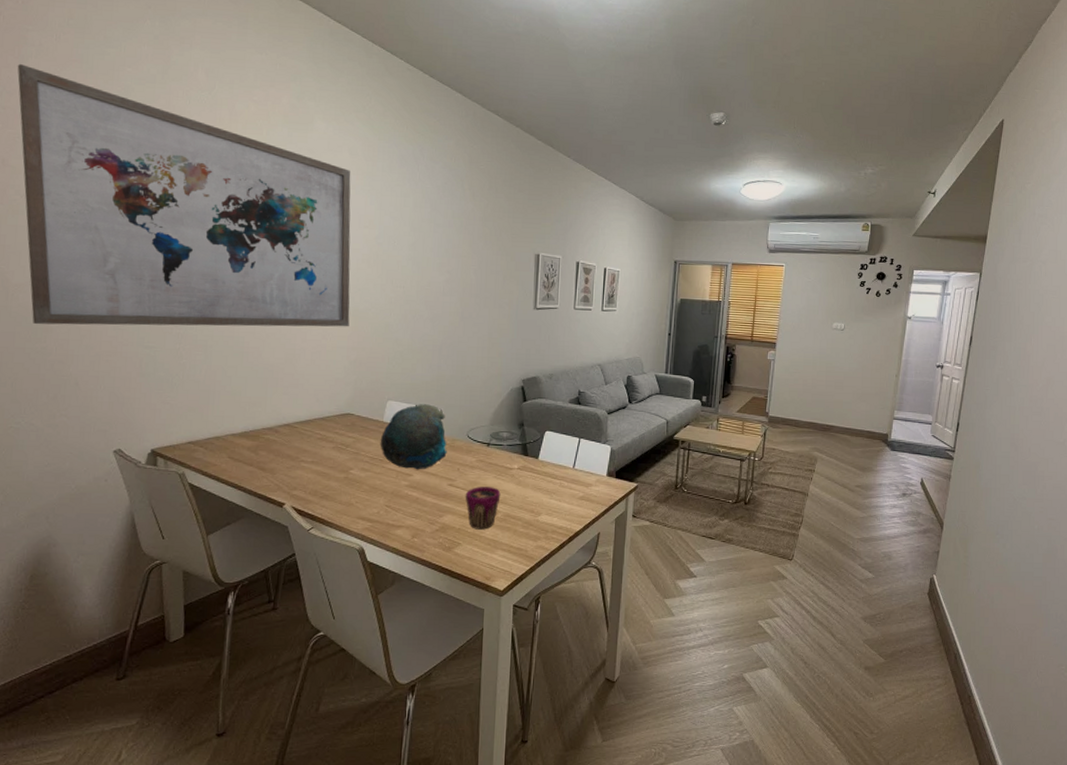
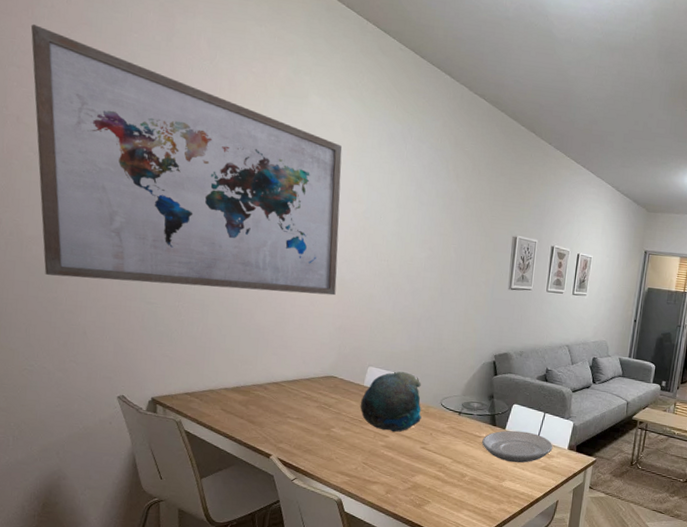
cup: present [465,487,501,530] -> none [436,451,469,491]
plate: none [514,459,591,495] -> present [482,430,553,463]

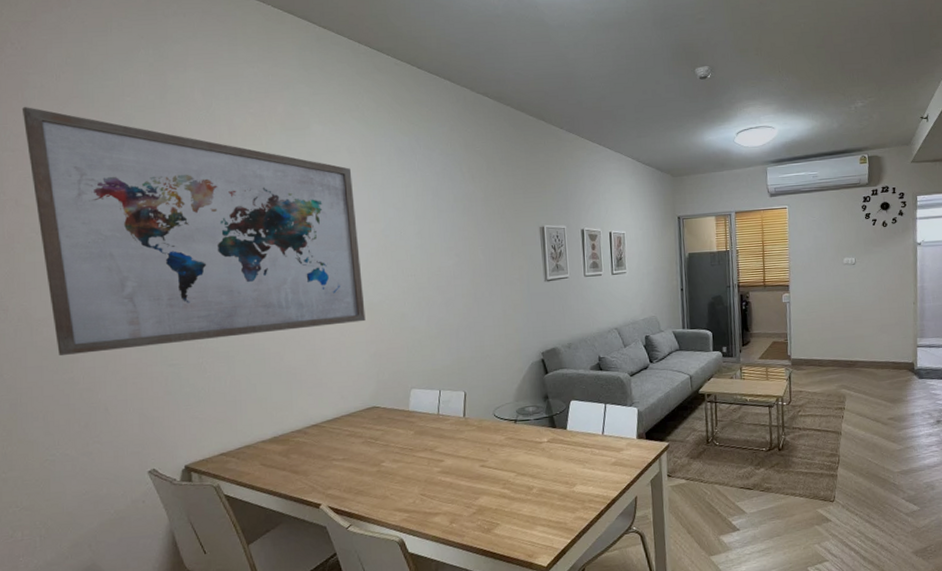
decorative bowl: present [360,371,422,433] -> none [408,388,476,455]
plate: present [482,430,553,463] -> none [544,427,621,464]

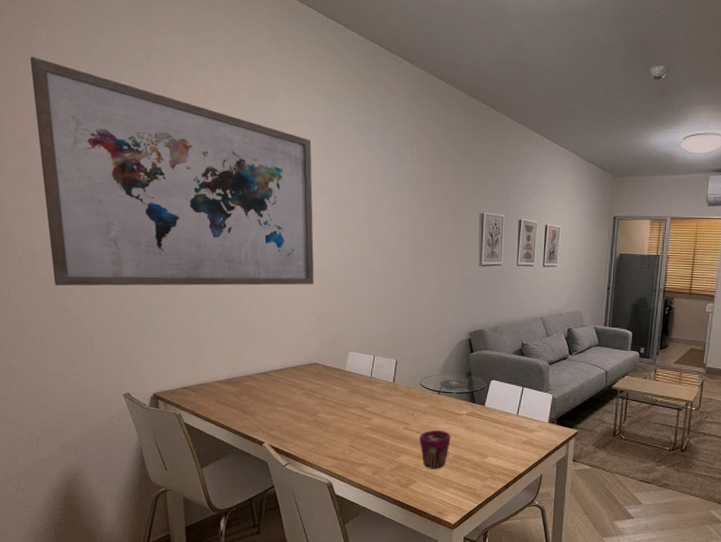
cup: none [498,463,534,508] -> present [419,430,451,469]

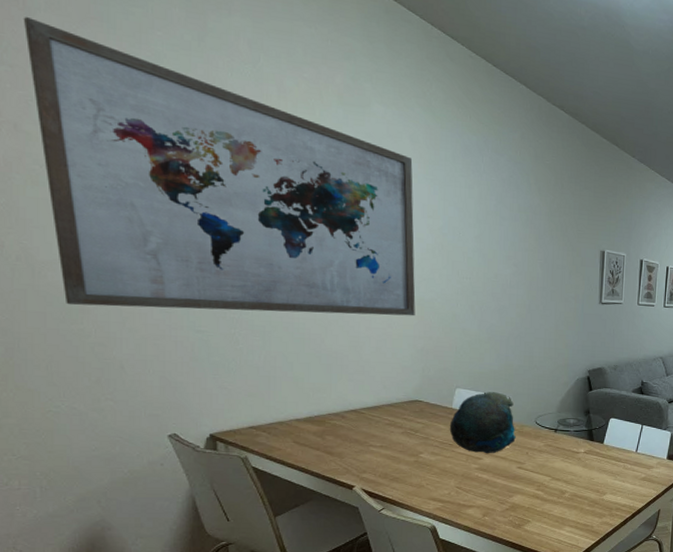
decorative bowl: none [343,355,402,415] -> present [449,392,516,454]
cup: present [419,430,451,469] -> none [533,469,568,508]

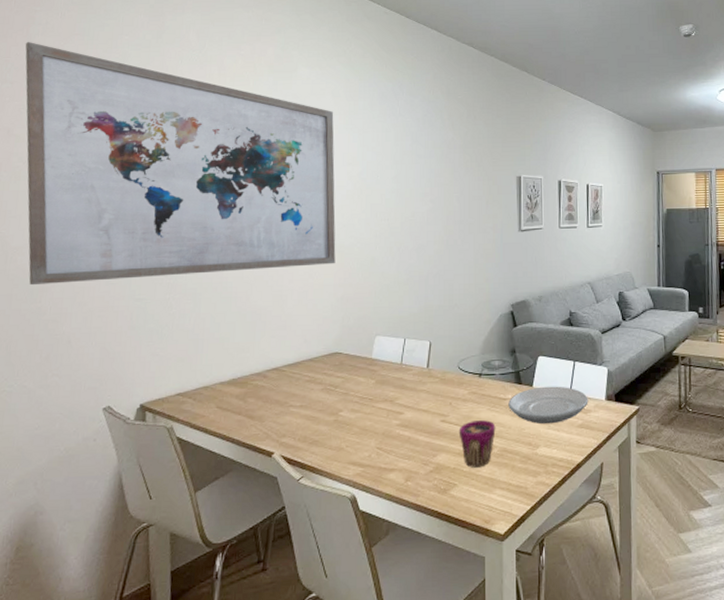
decorative bowl: present [449,392,516,454] -> none [369,337,438,407]
cup: none [533,469,568,508] -> present [458,420,496,468]
plate: none [580,444,652,476] -> present [508,386,589,425]

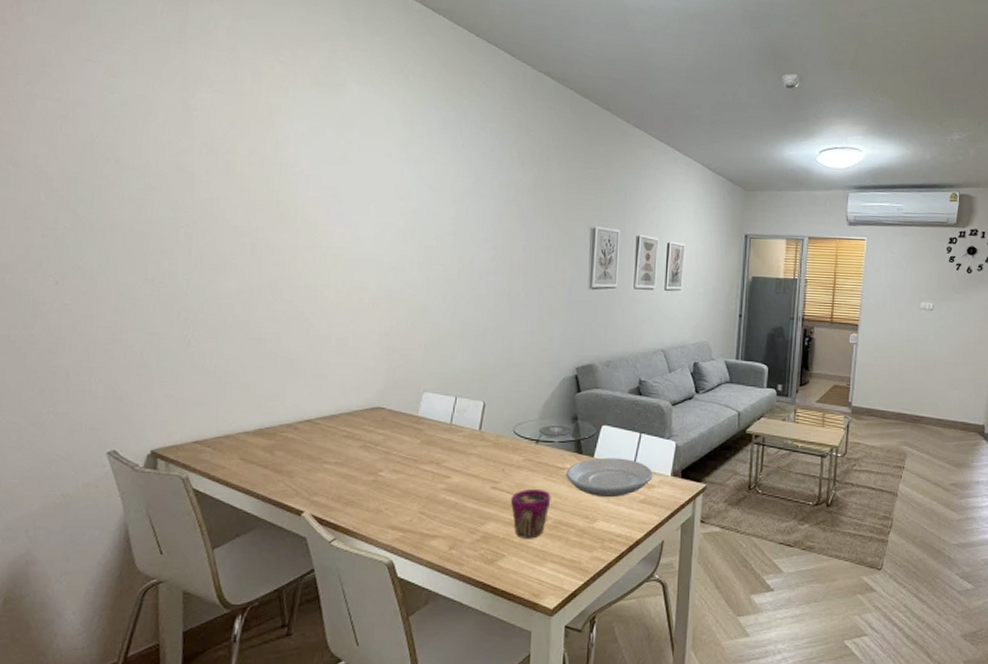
wall art: present [25,41,336,286] -> none [15,20,387,310]

